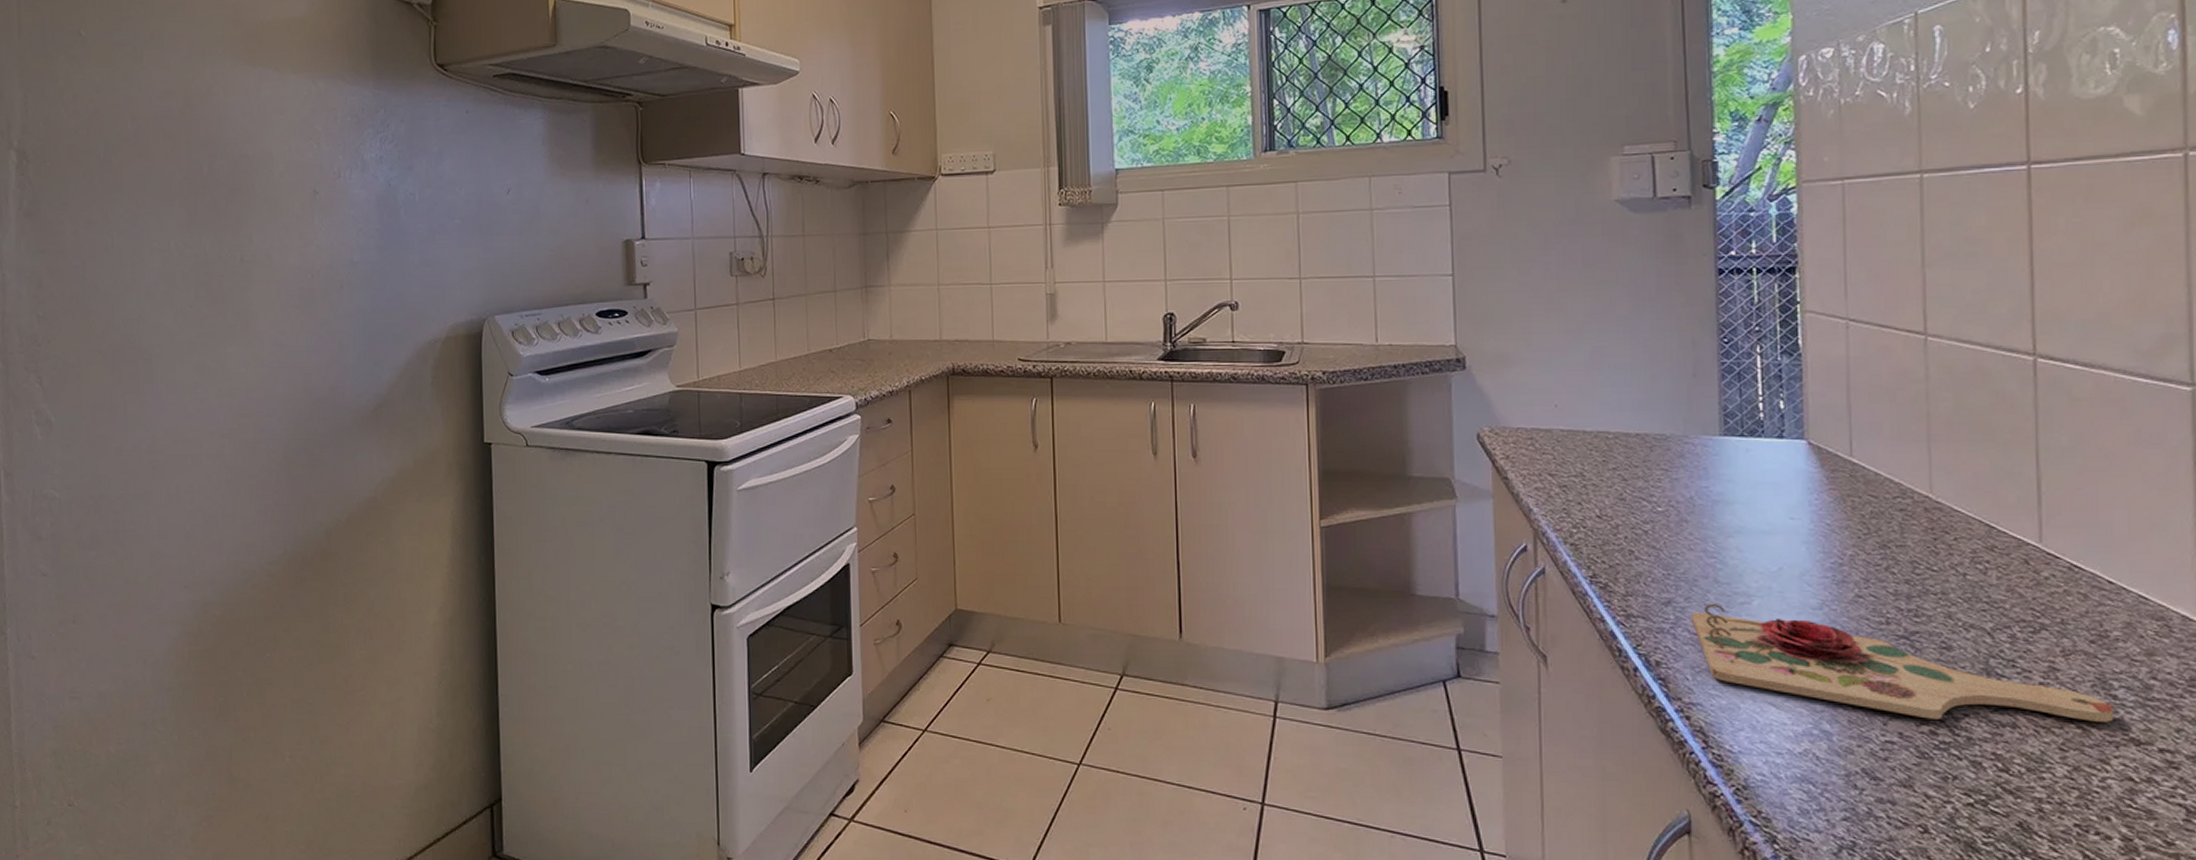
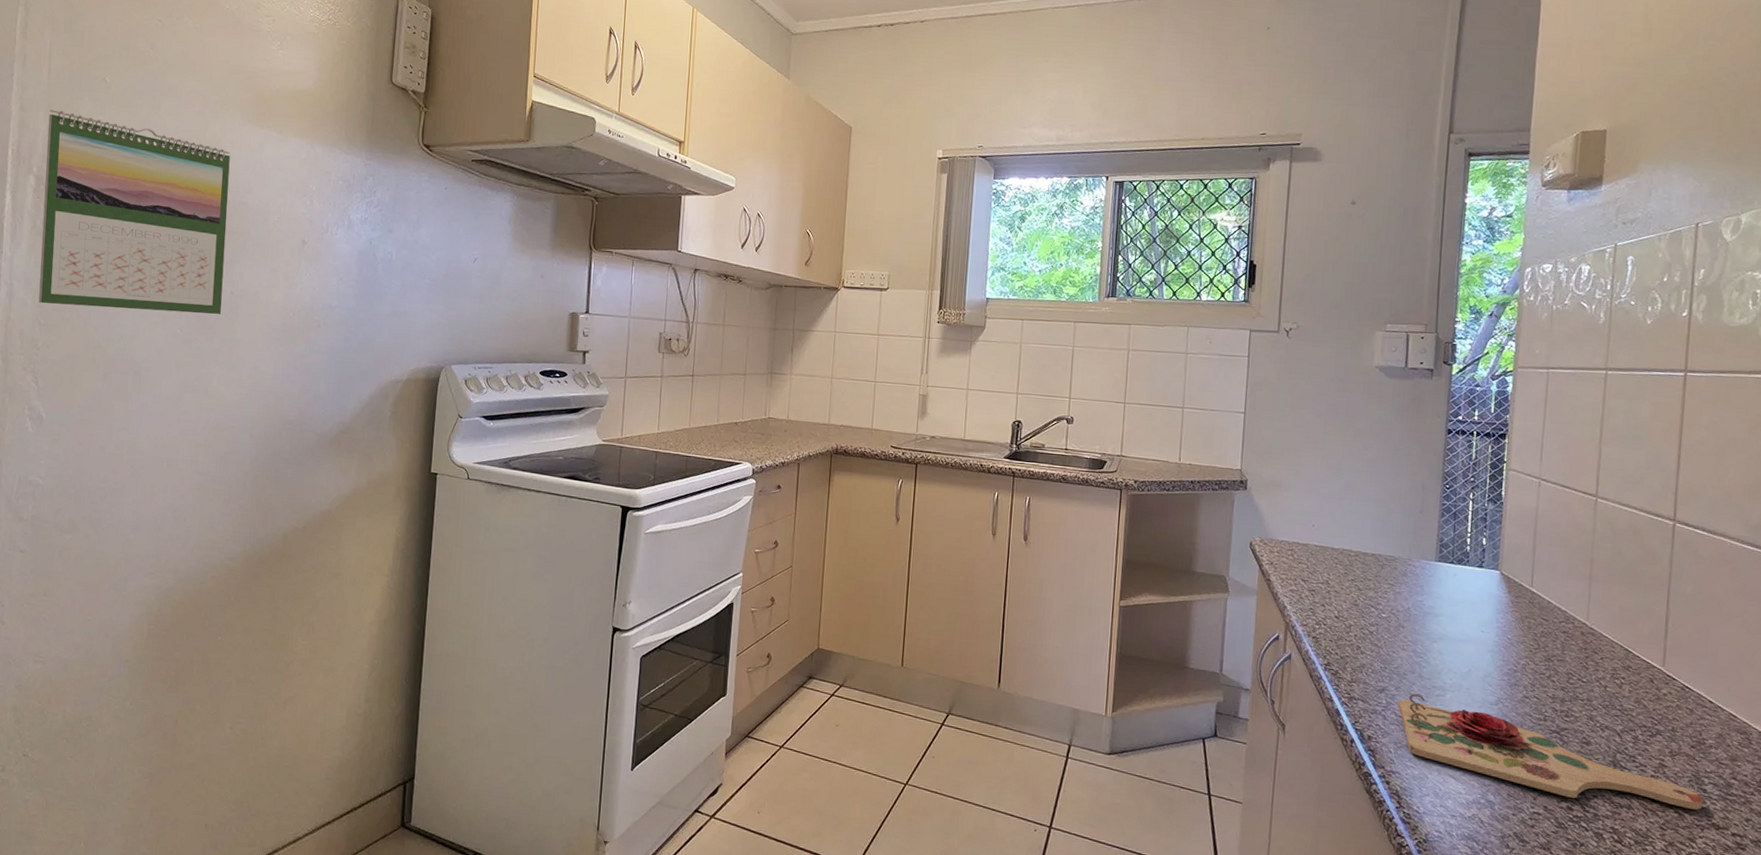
calendar: none [24,73,233,294] -> present [39,109,231,315]

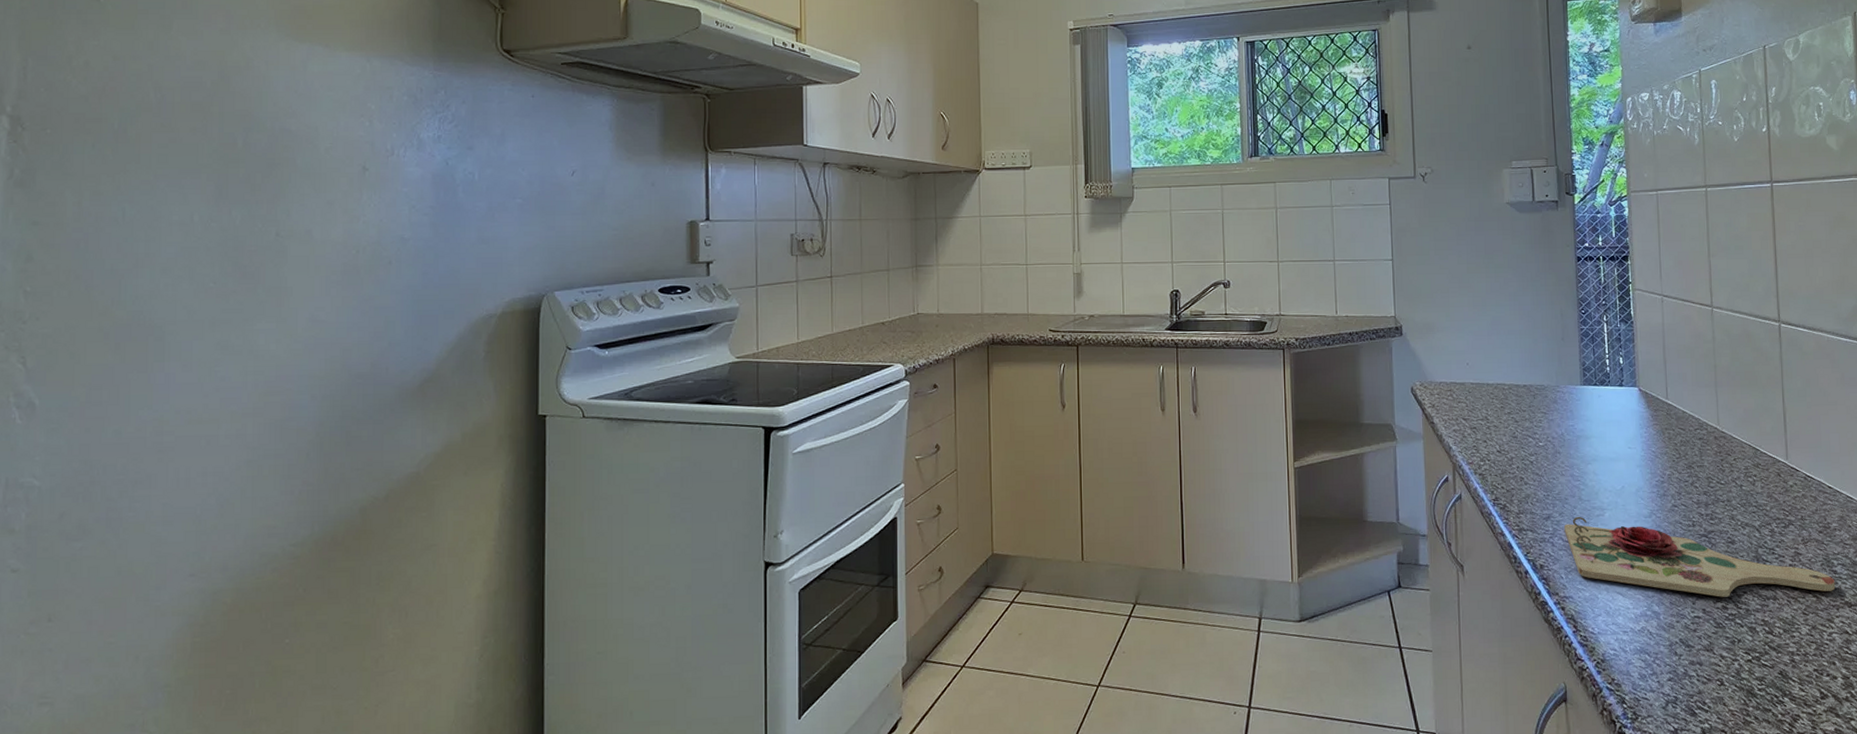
calendar: present [39,109,231,315] -> none [21,36,266,268]

